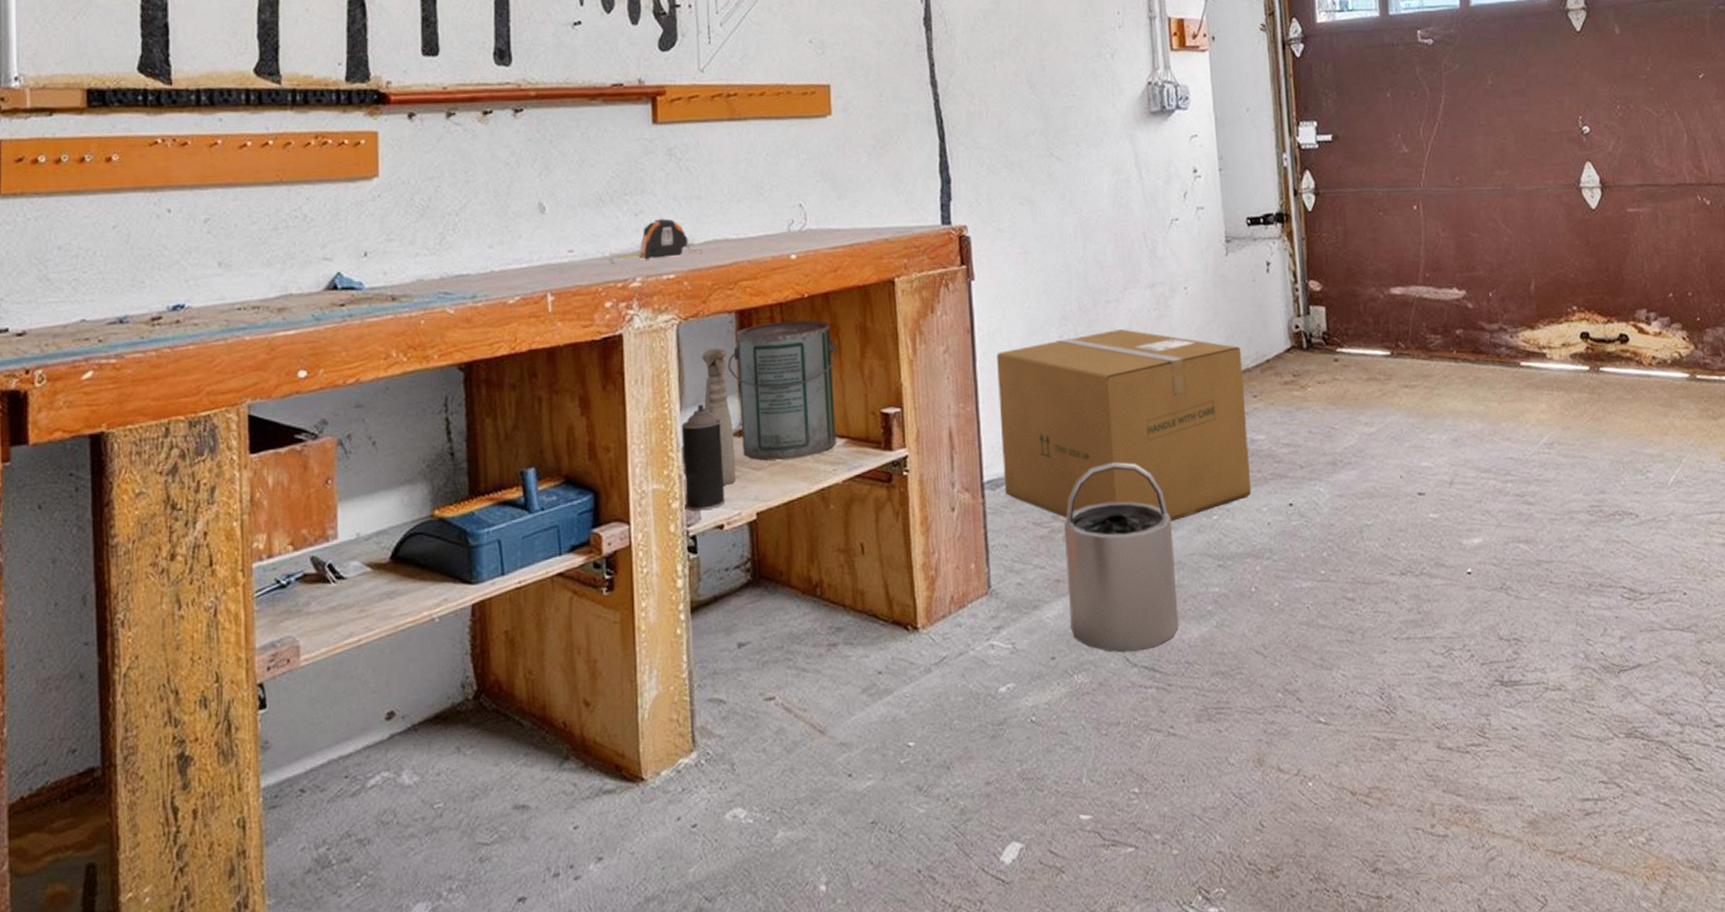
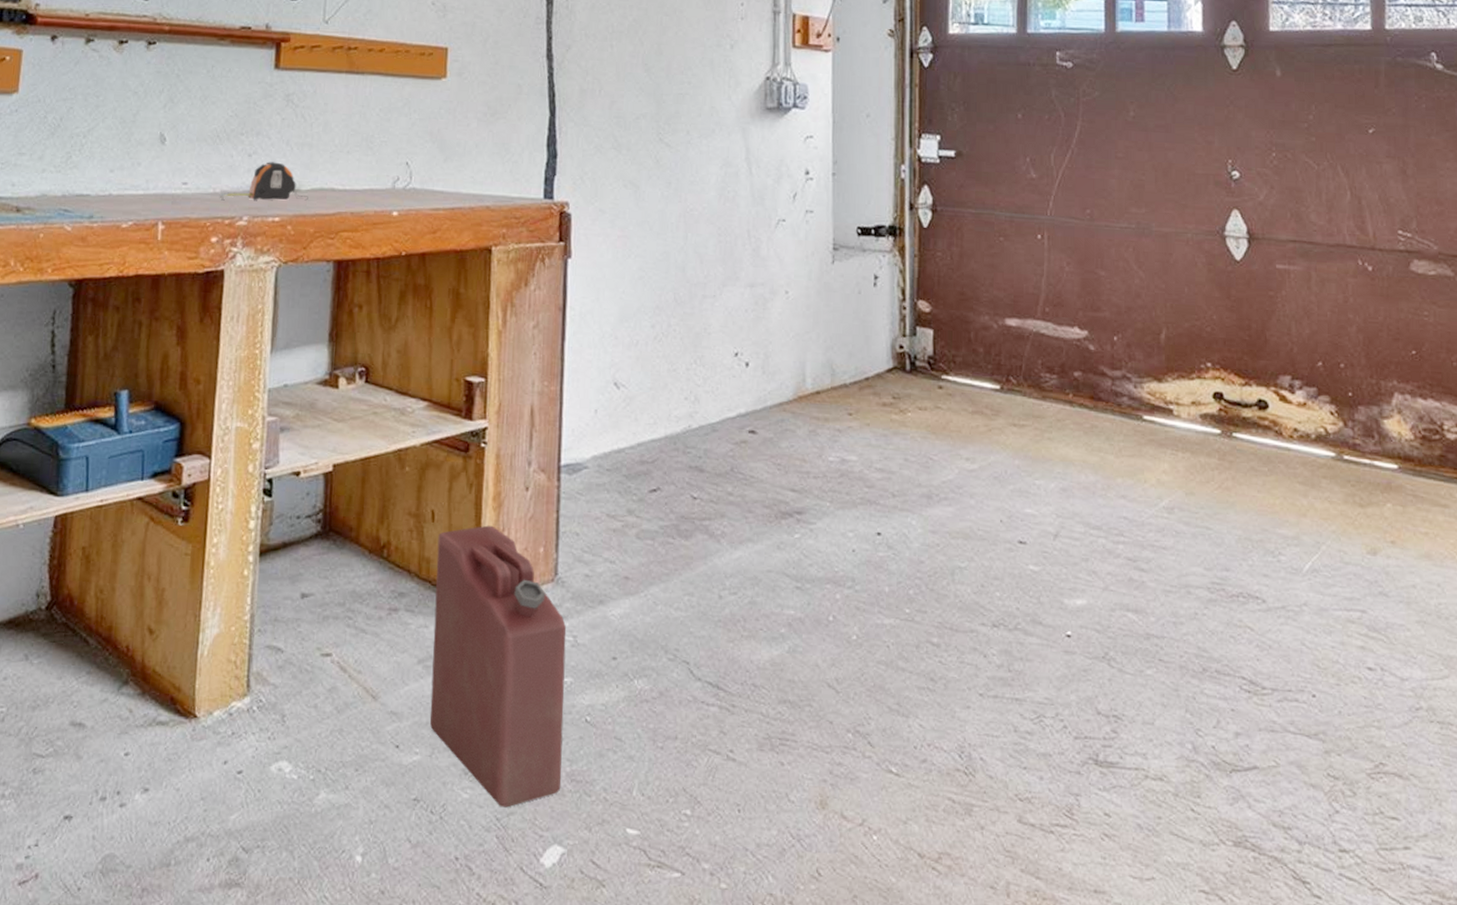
spray can: present [681,404,726,511] -> none [265,348,309,455]
spray bottle: present [702,347,736,485] -> none [293,294,321,433]
paint can: present [727,320,839,461] -> none [320,276,430,416]
jerry can: none [870,550,1014,816] -> present [429,525,567,808]
box: present [997,329,1252,521] -> none [581,326,840,533]
bucket: present [1063,462,1179,652] -> none [635,462,751,664]

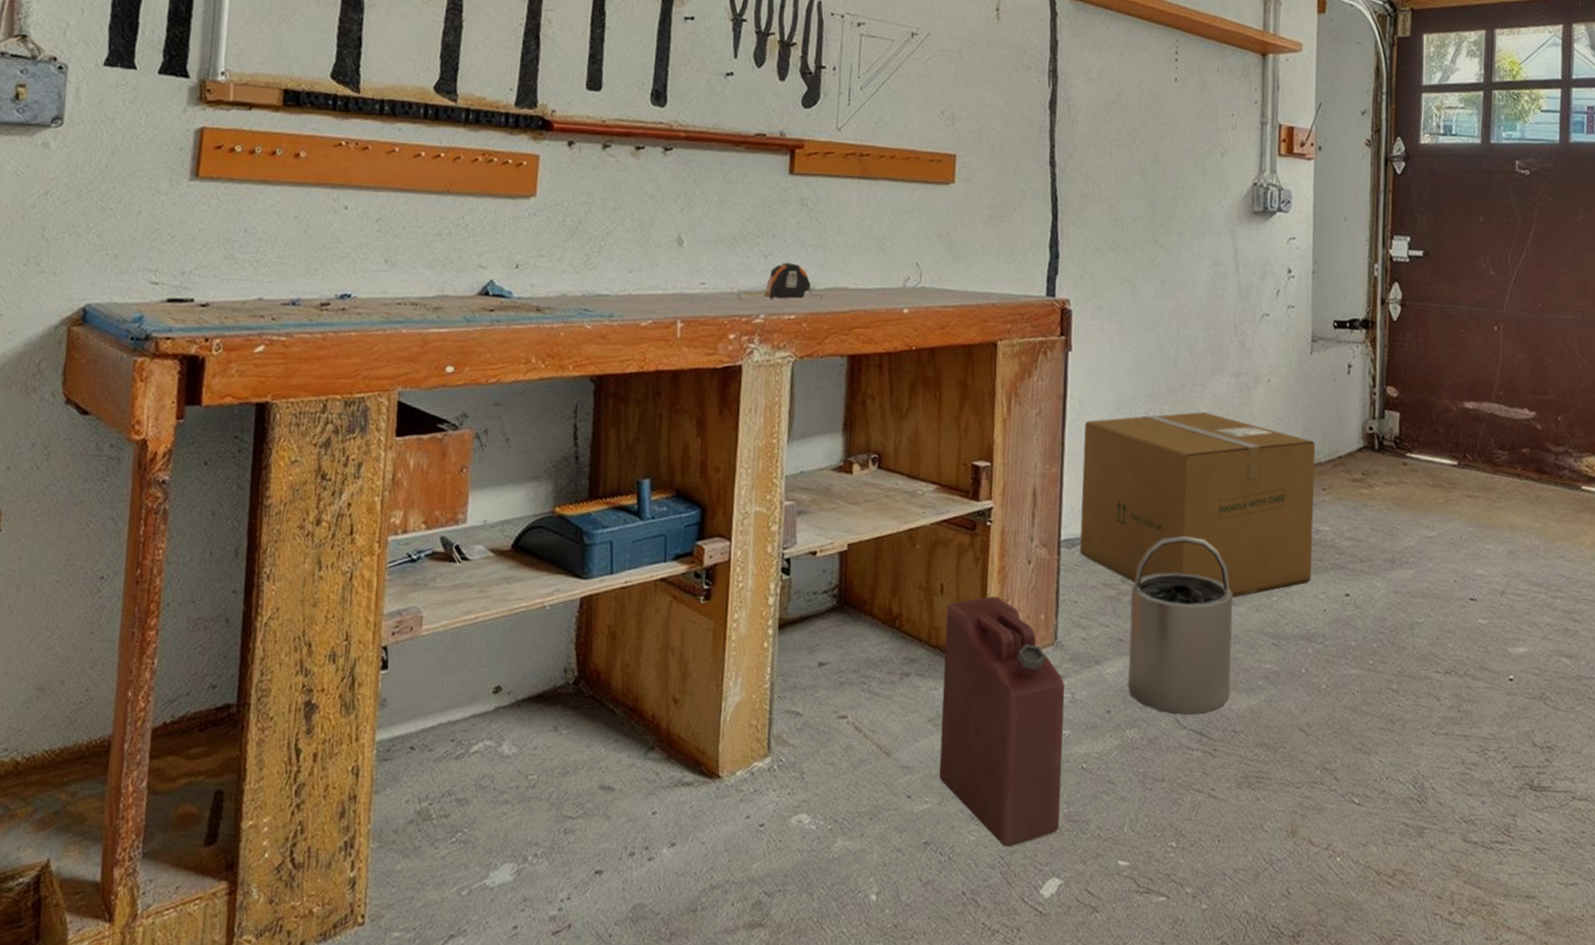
box: none [581,326,840,533] -> present [1079,412,1316,597]
bucket: none [635,462,751,664] -> present [1128,535,1233,714]

